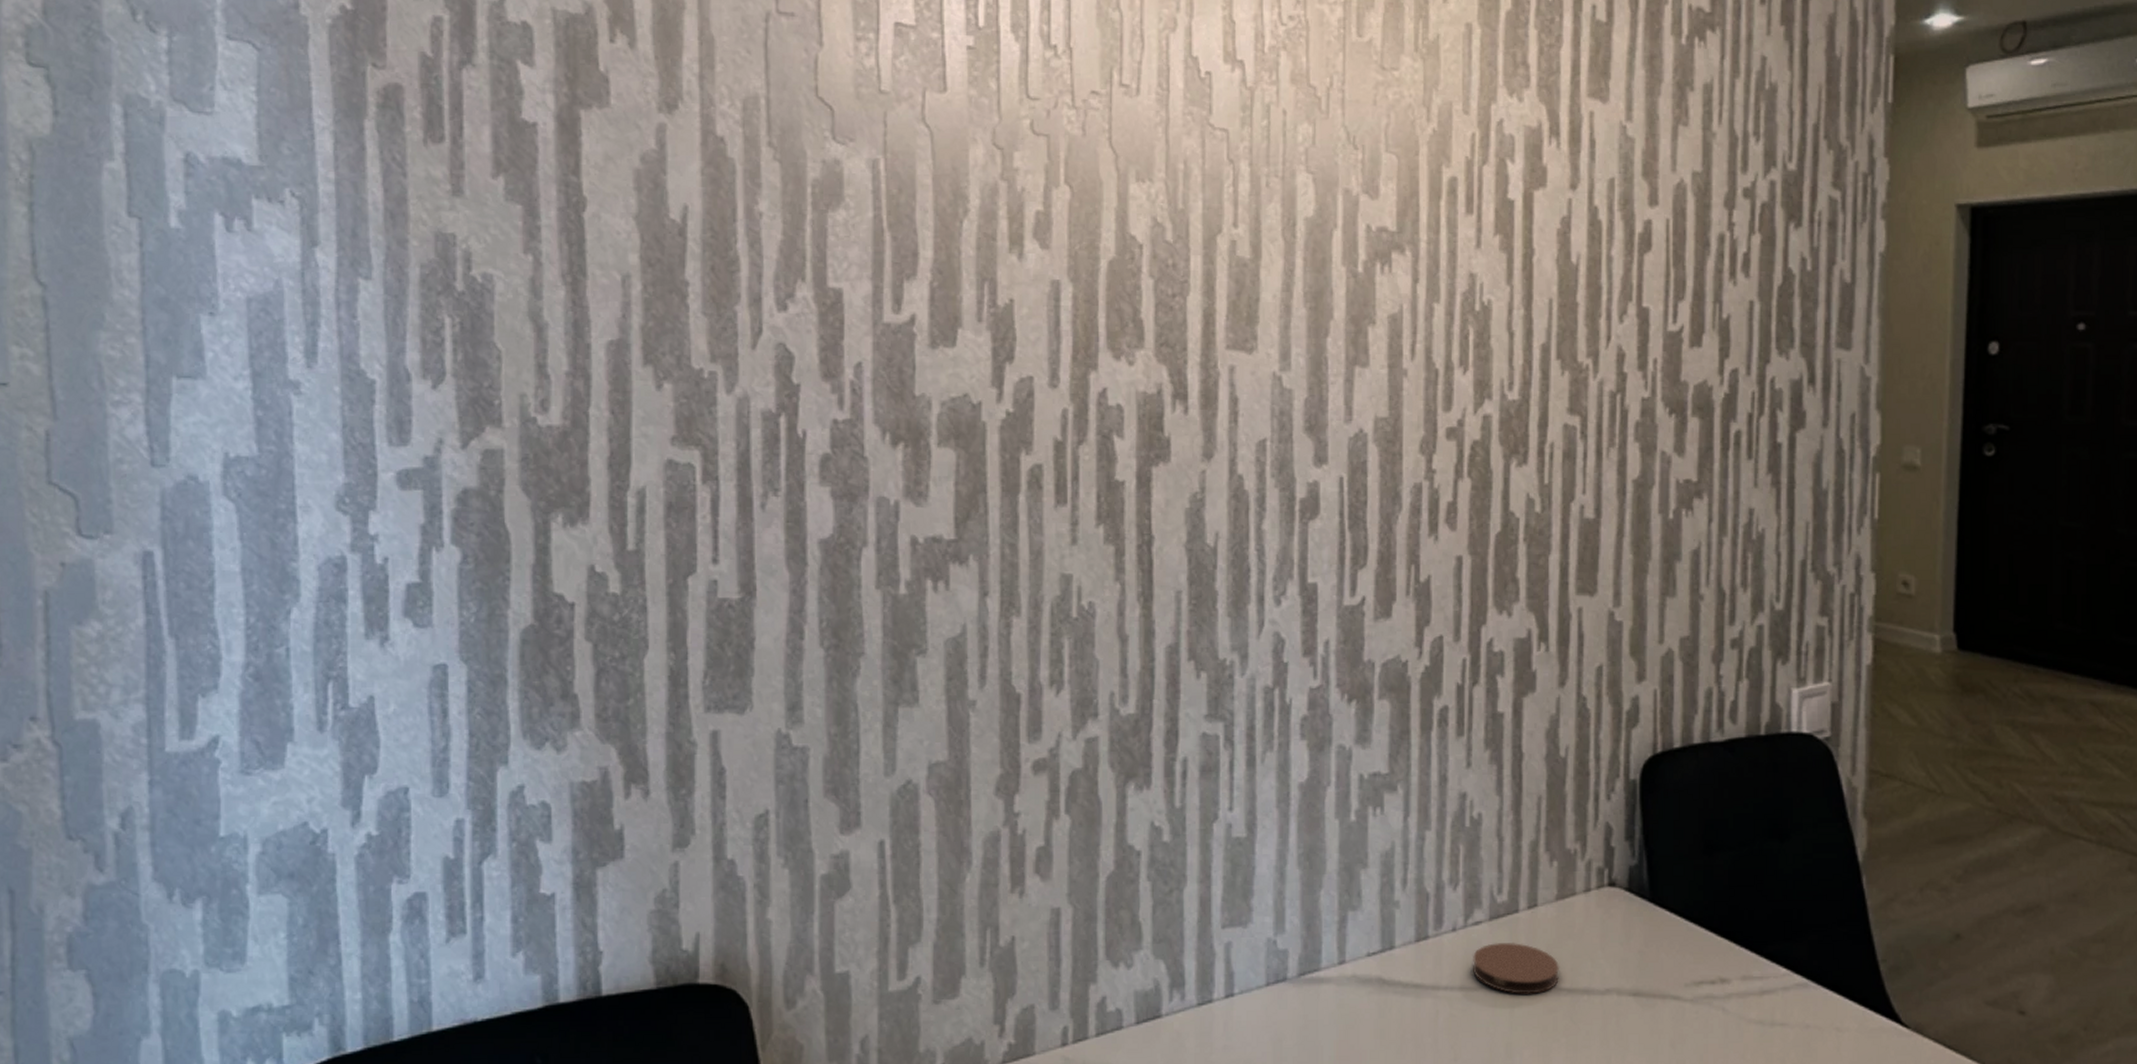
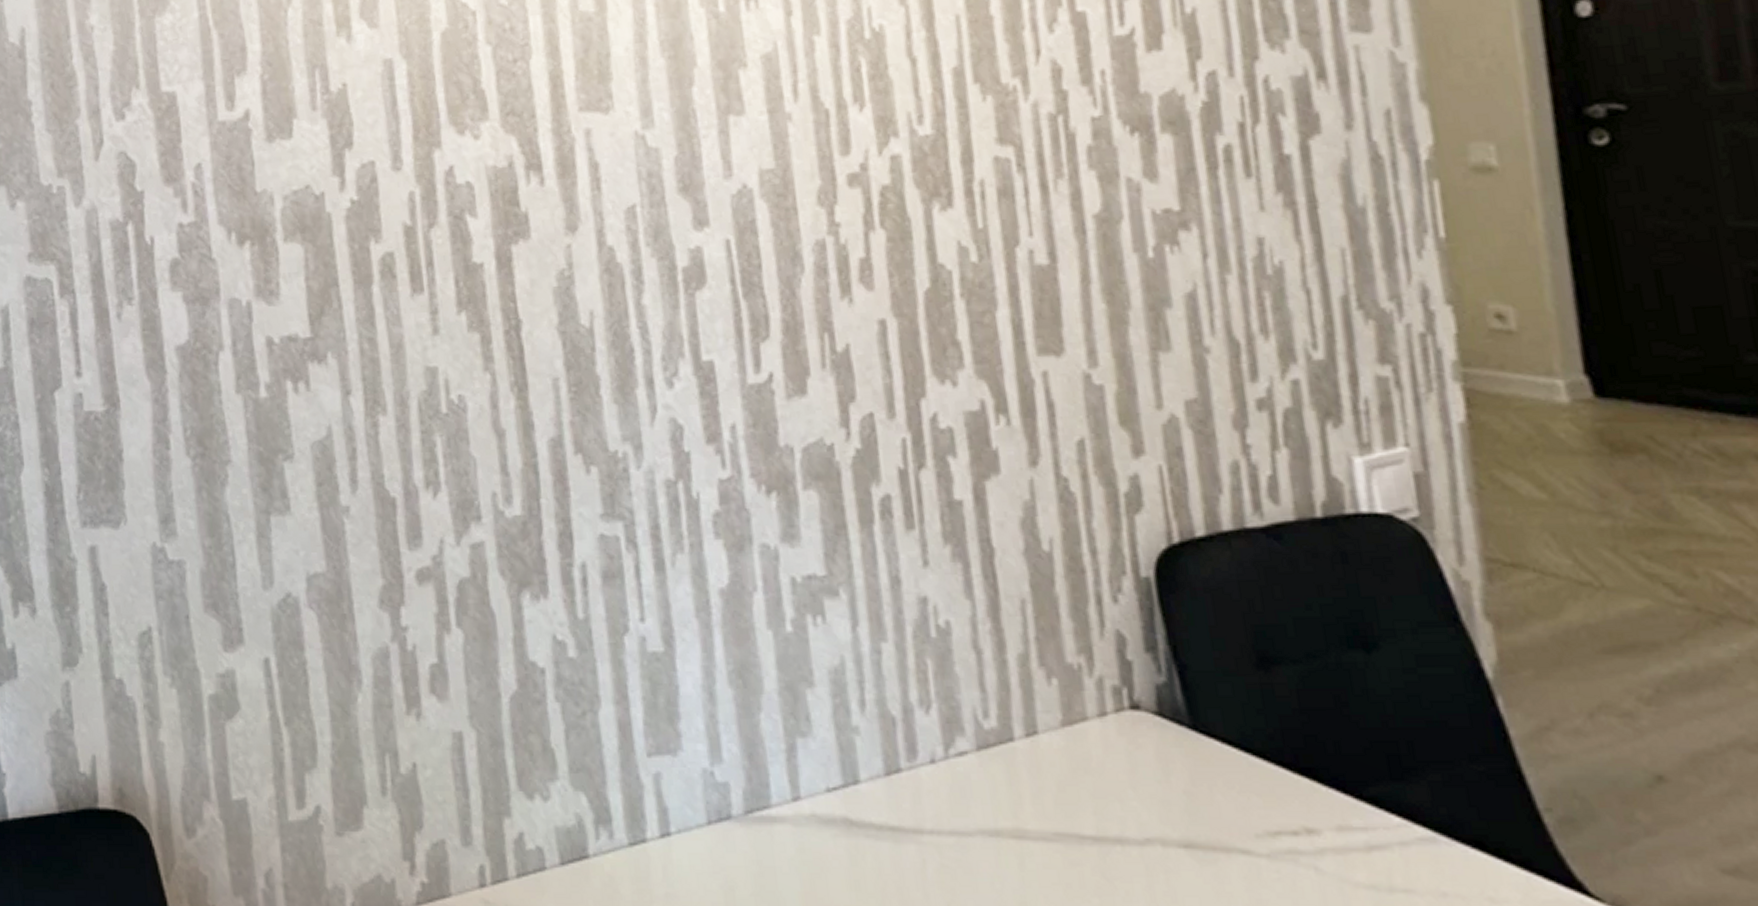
coaster: present [1472,943,1560,994] -> none [961,778,1080,842]

